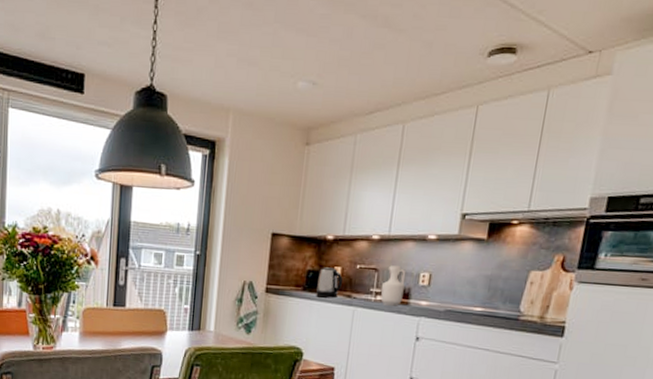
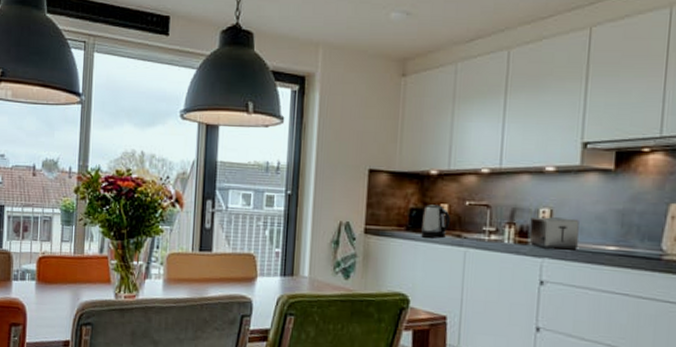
ceramic jug: present [381,265,406,307] -> none [495,201,523,248]
toaster: none [409,280,454,311] -> present [529,216,579,251]

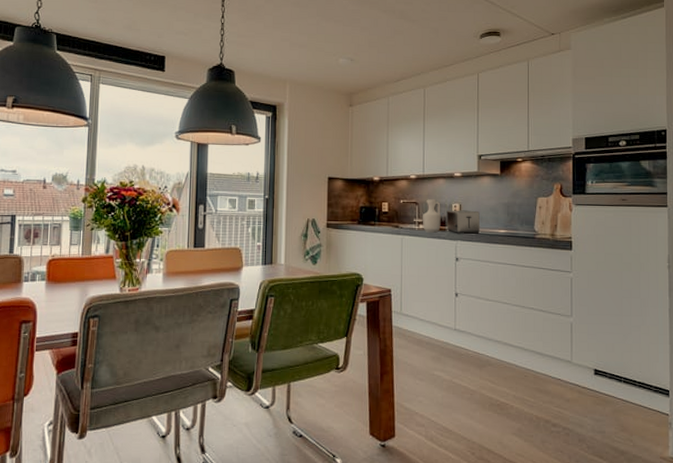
kettle: present [421,204,450,239] -> none [369,203,390,229]
ceramic jug: none [495,201,523,248] -> present [422,199,441,234]

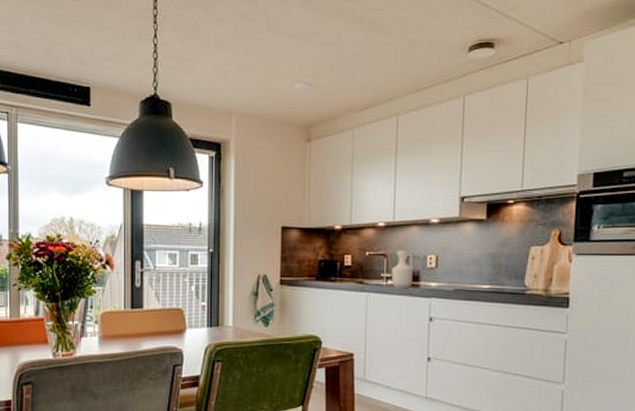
toaster: present [446,210,480,235] -> none [419,262,460,291]

